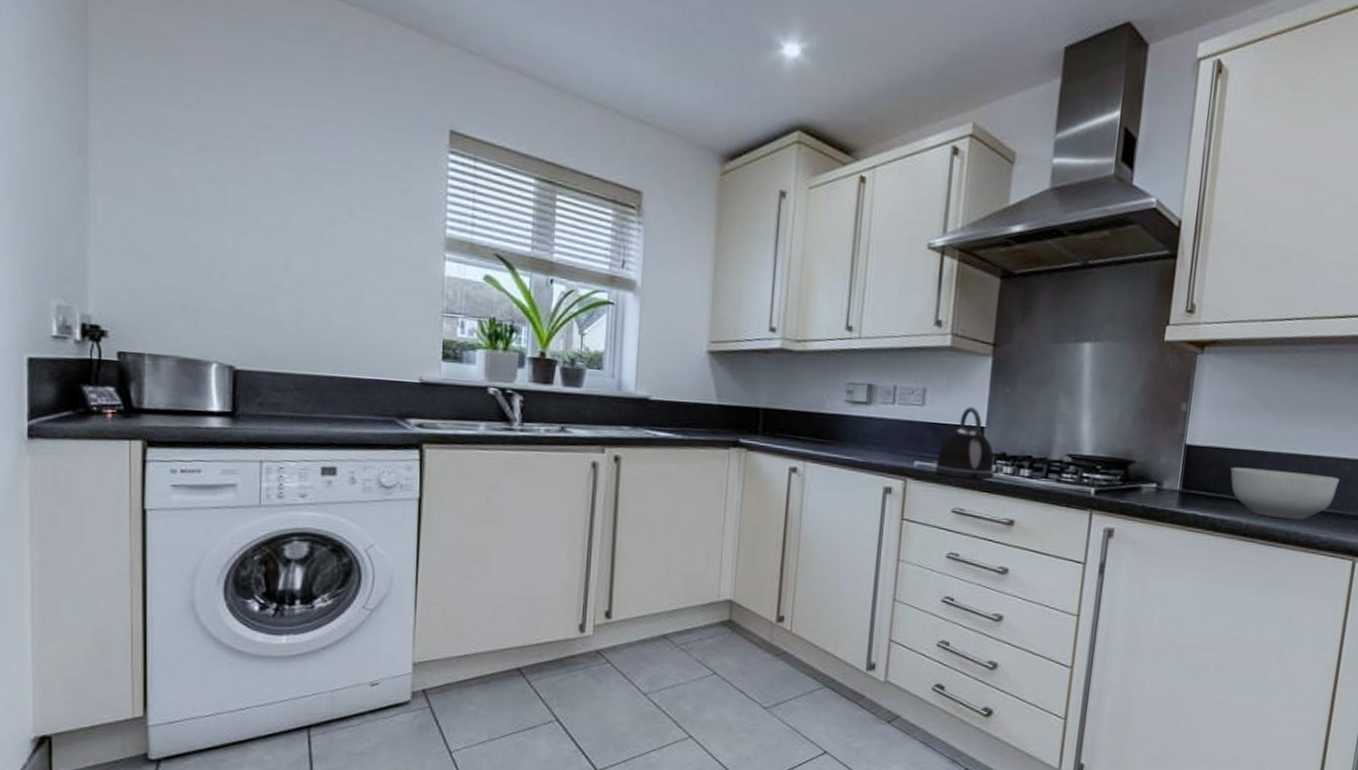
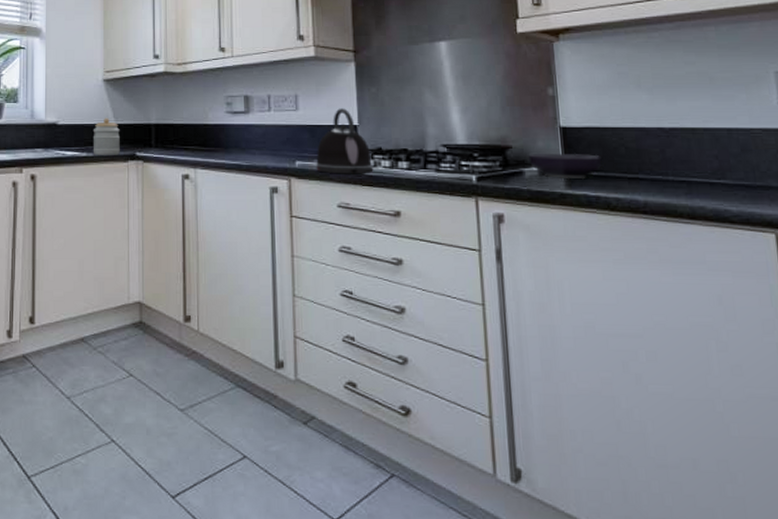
jar: none [689,396,723,441] -> present [93,118,121,155]
bowl: none [1148,469,1217,498] -> present [528,153,602,178]
bowl: present [1230,466,1340,521] -> none [613,145,737,194]

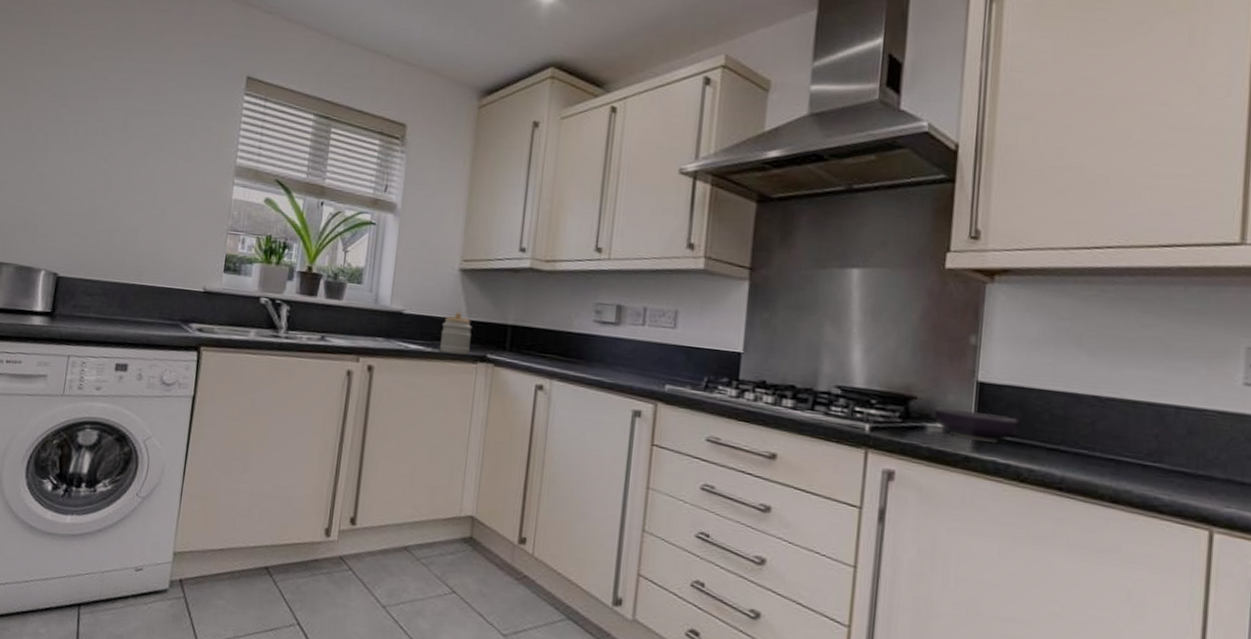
kettle: present [316,108,373,174] -> none [688,331,753,409]

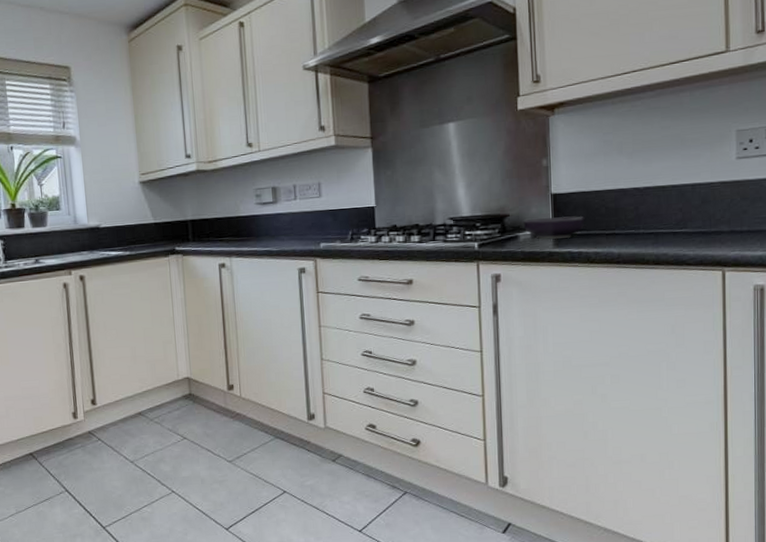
jar: present [439,312,472,355] -> none [133,217,162,253]

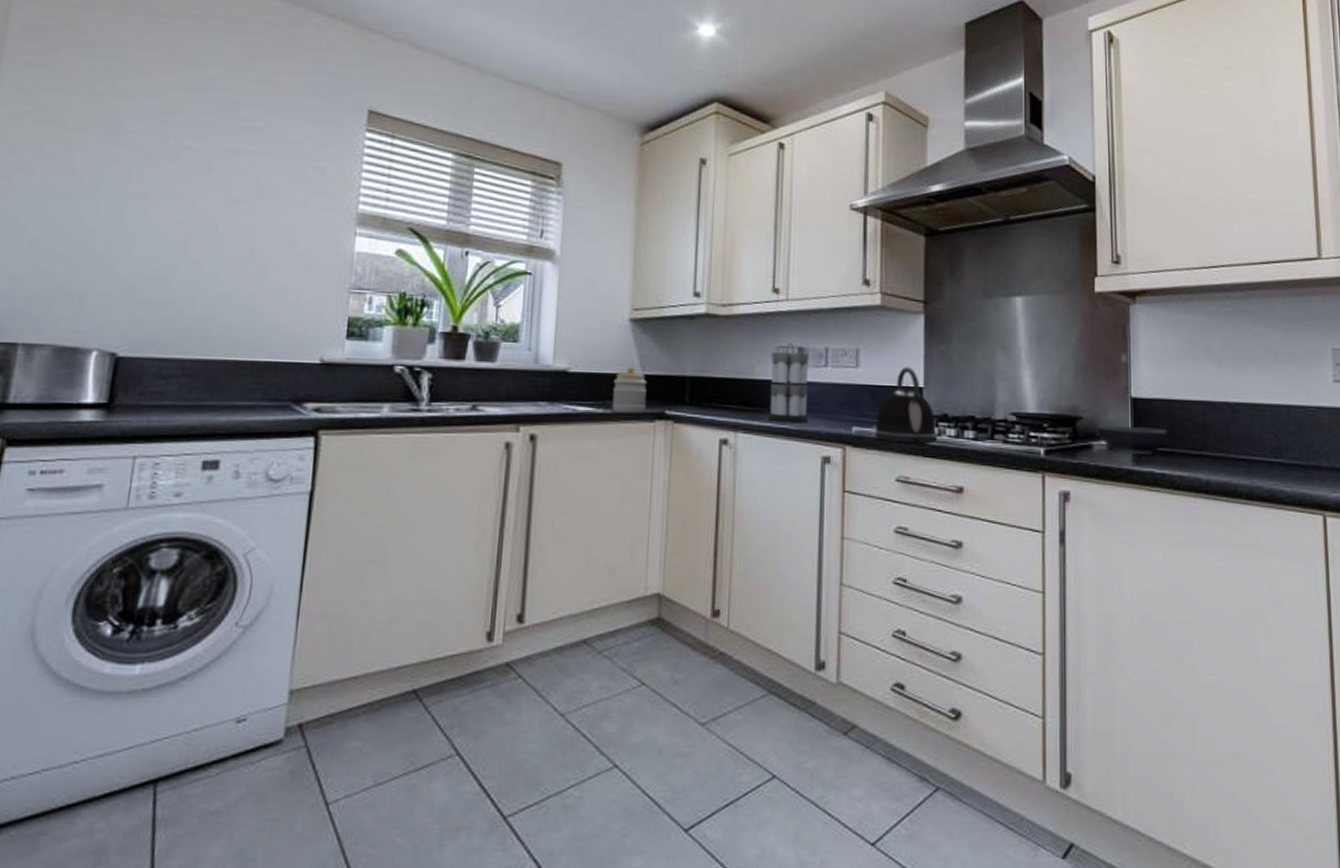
jar: none [133,217,162,253] -> present [611,366,647,413]
spice rack: none [251,184,286,247] -> present [769,342,809,423]
kettle: none [338,192,389,252] -> present [875,367,937,444]

